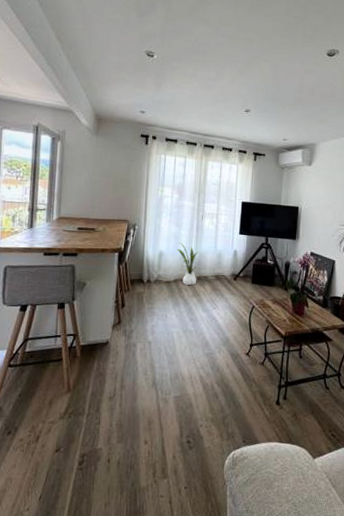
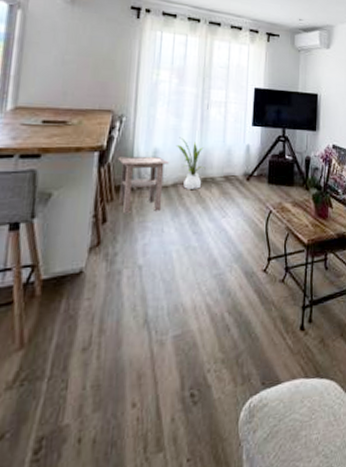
side table: none [132,257,171,302] -> present [118,156,169,214]

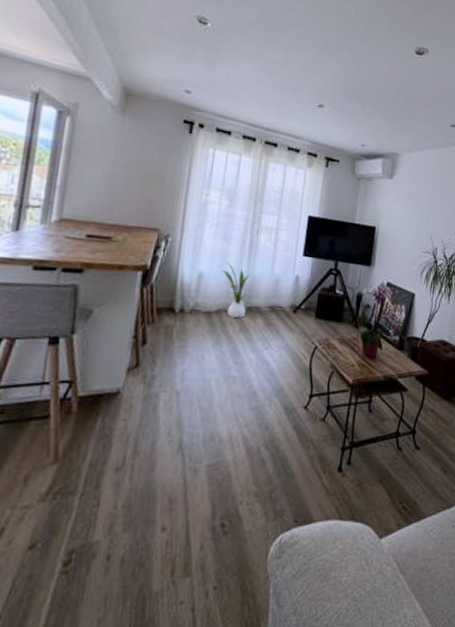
side table: present [118,156,169,214] -> none [160,278,214,338]

